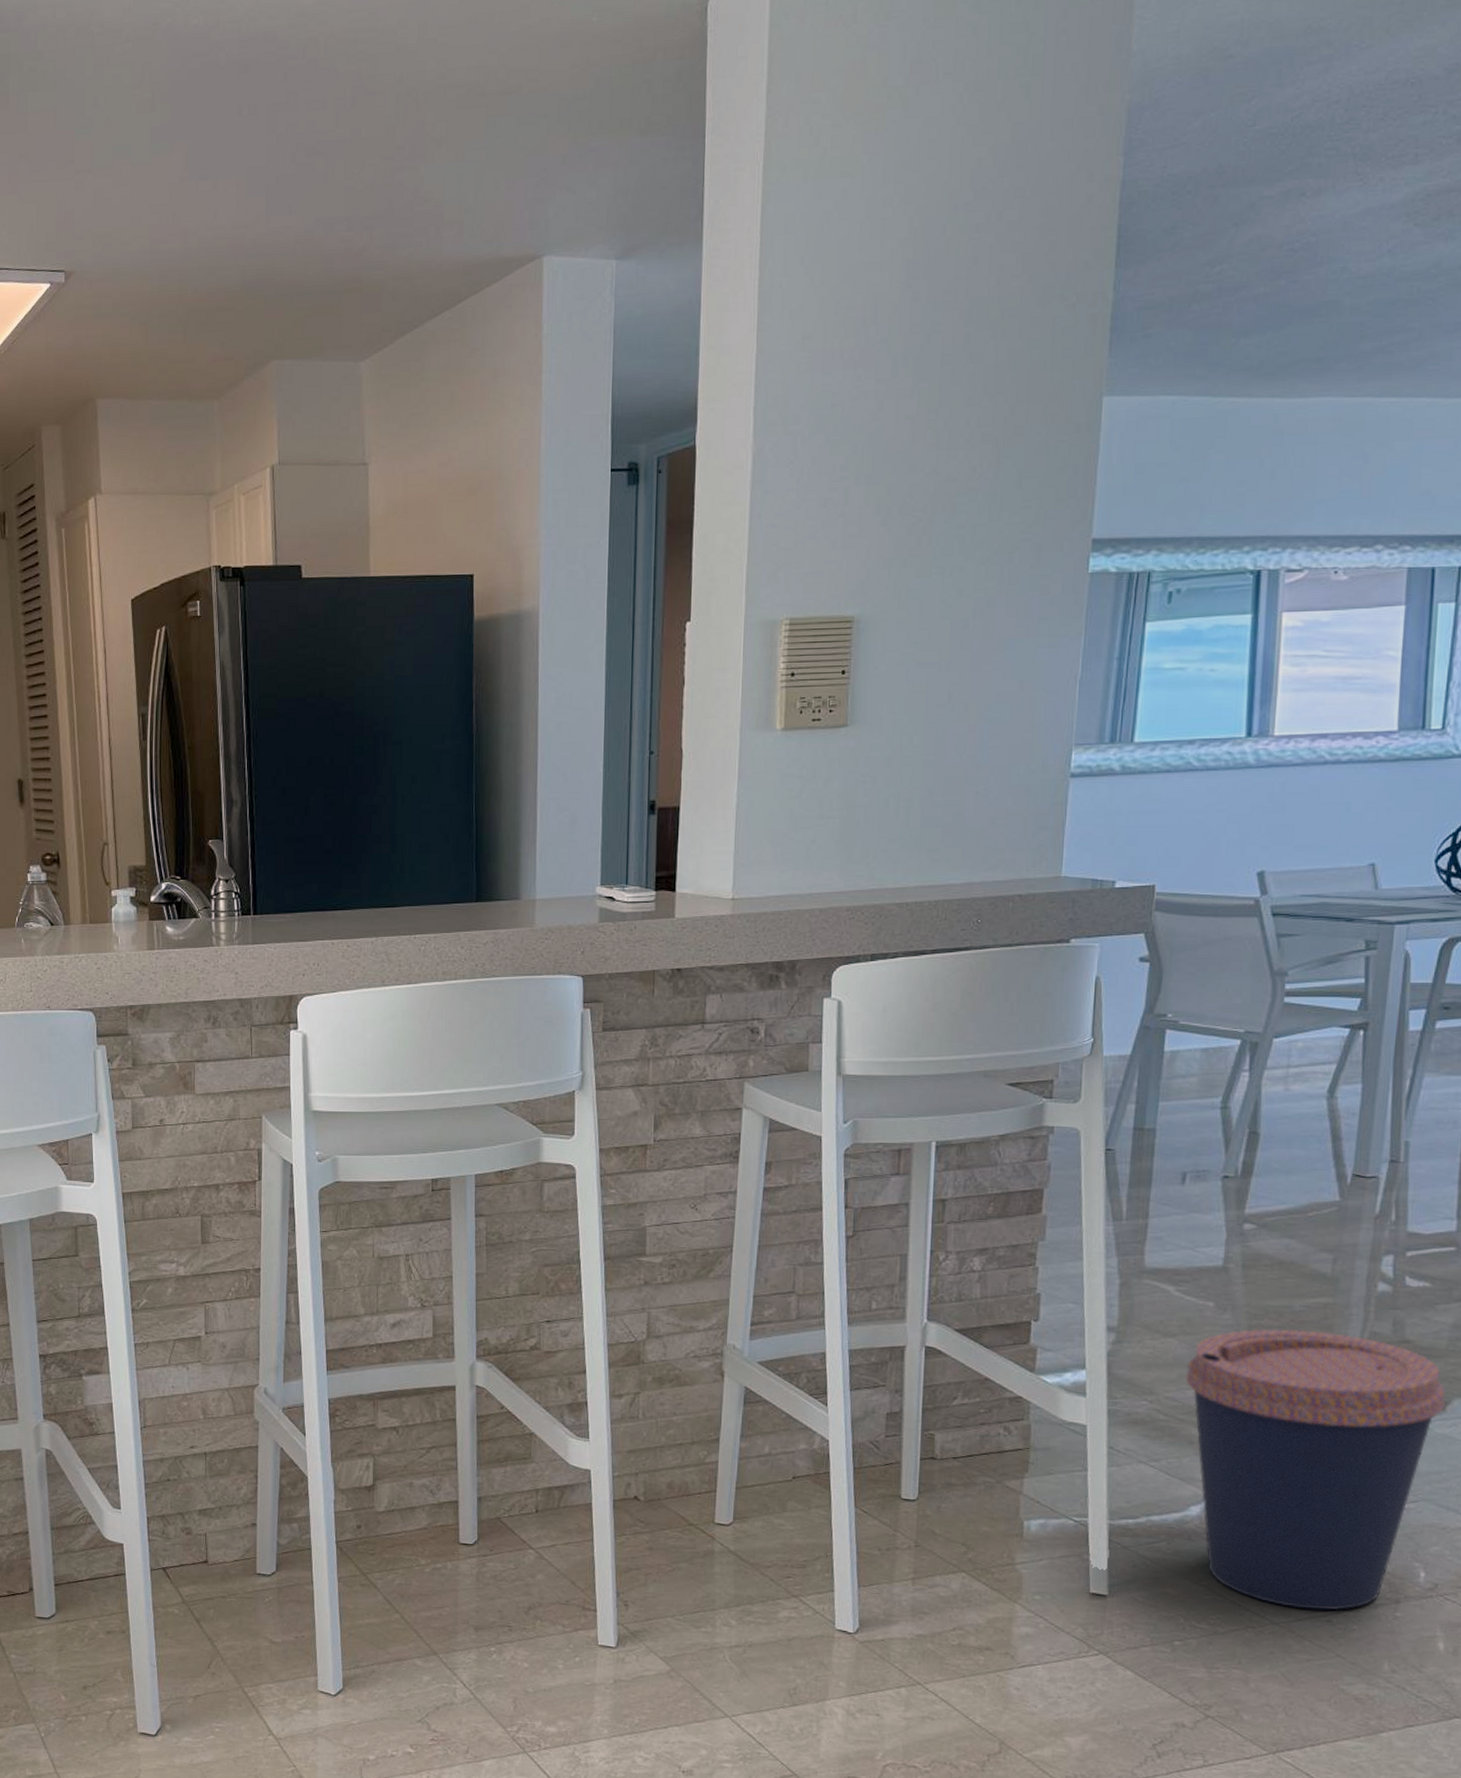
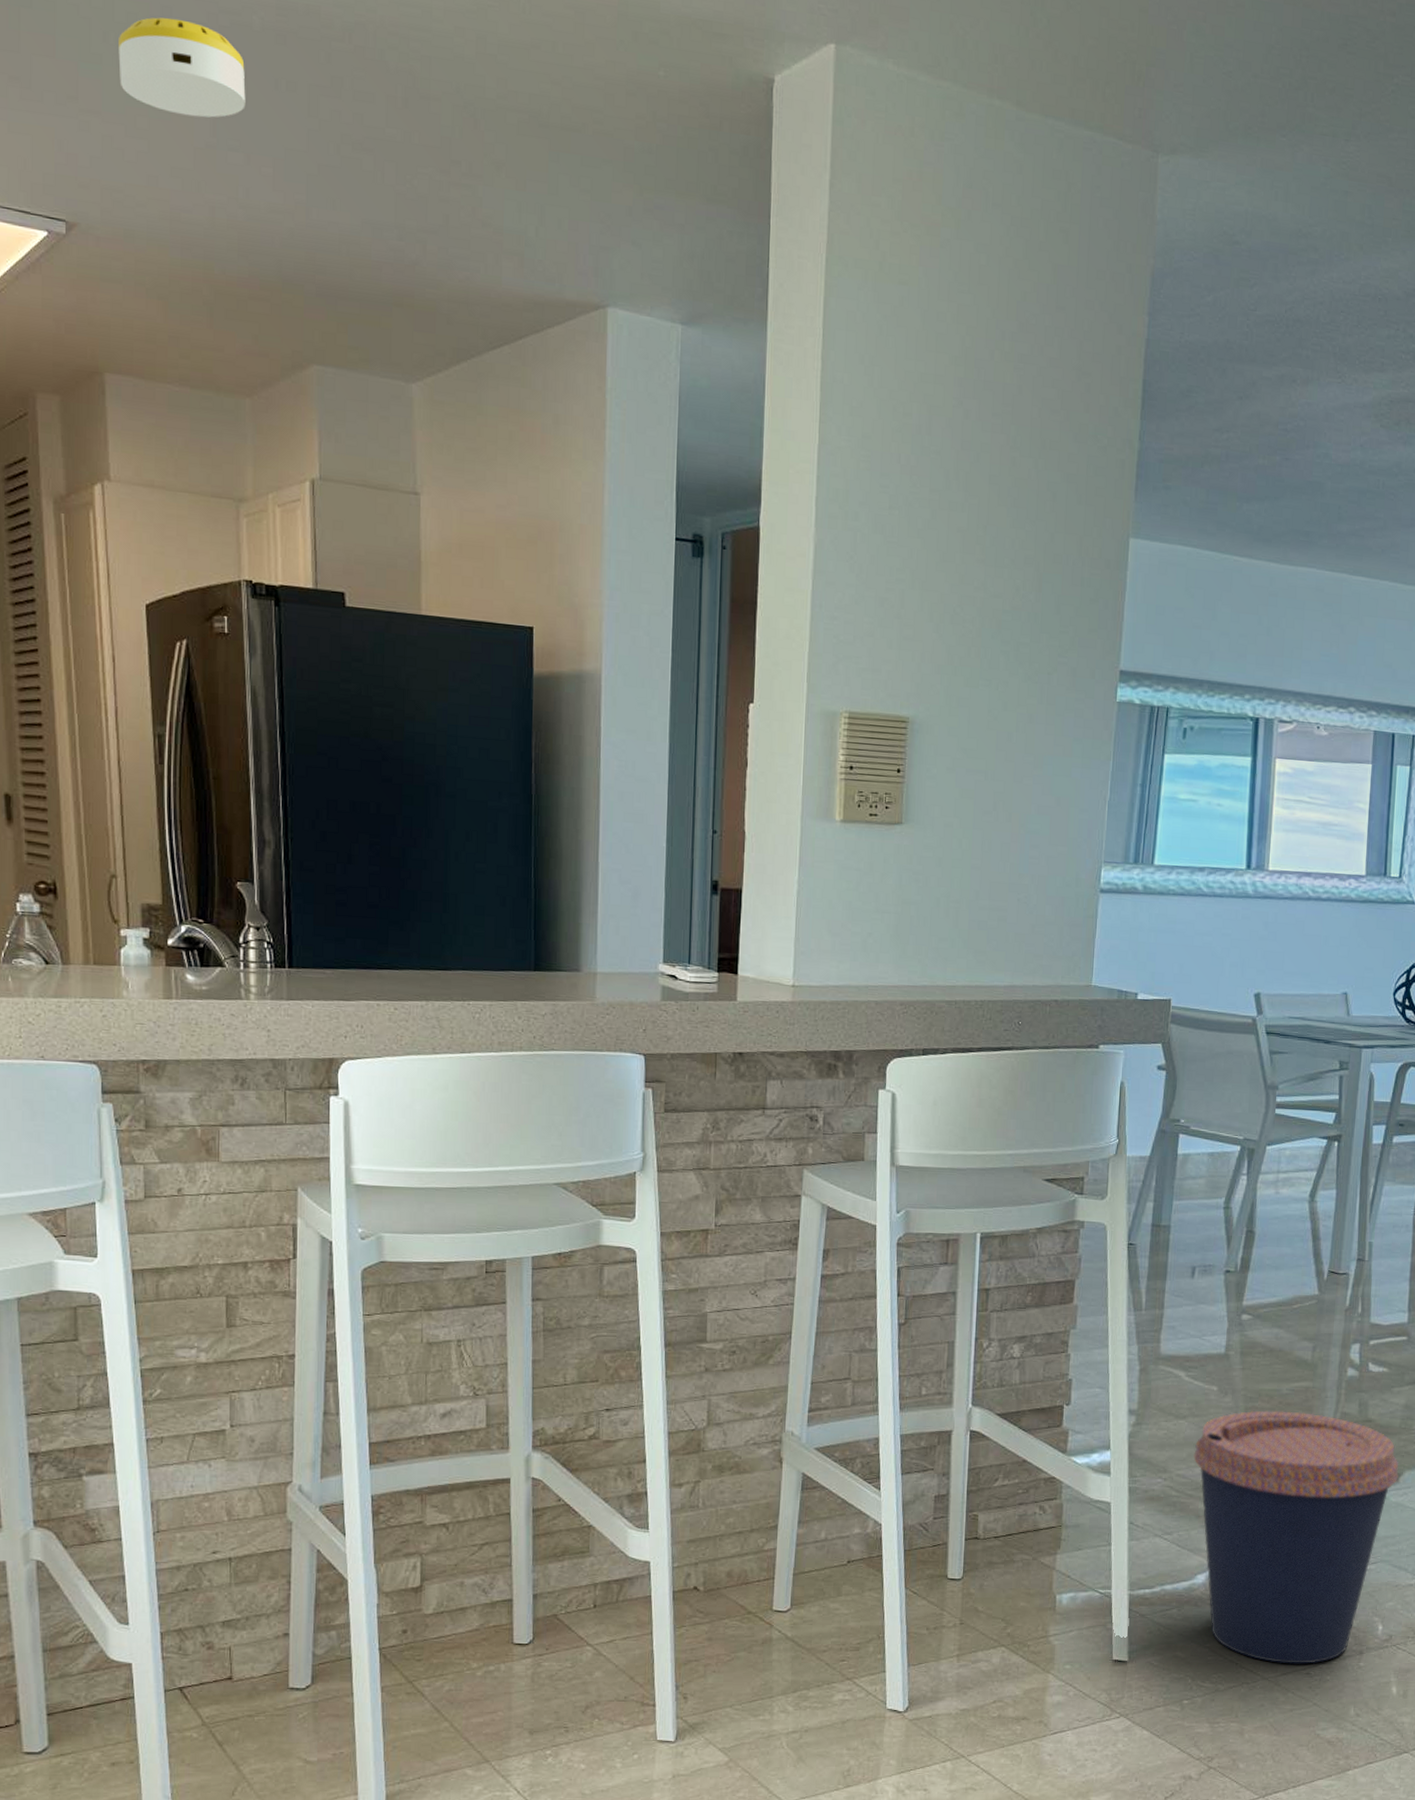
smoke detector: none [107,71,213,157] -> present [118,17,246,118]

